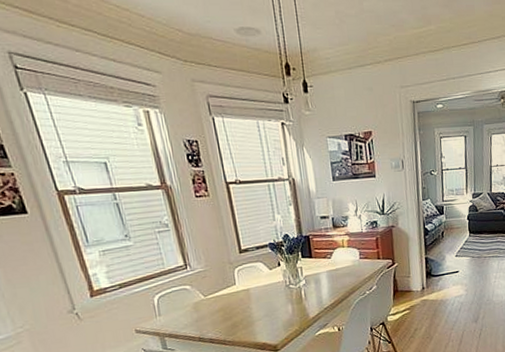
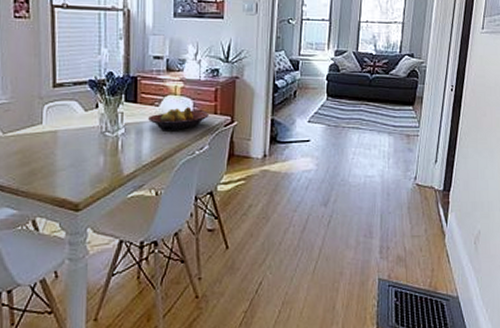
fruit bowl: none [323,256,373,279] -> present [148,107,209,131]

